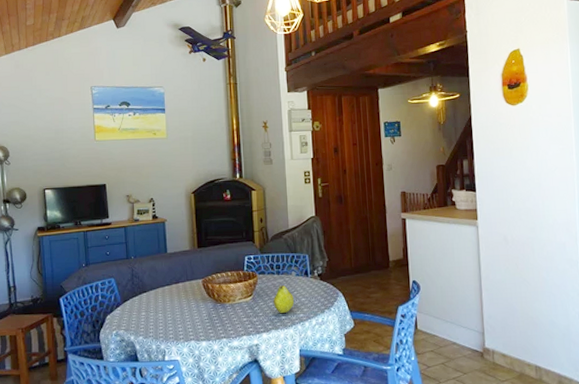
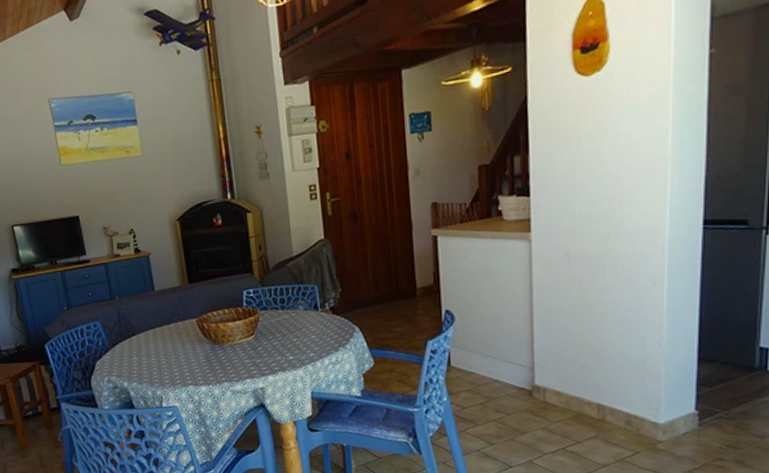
fruit: present [273,284,295,314] -> none [278,321,304,354]

